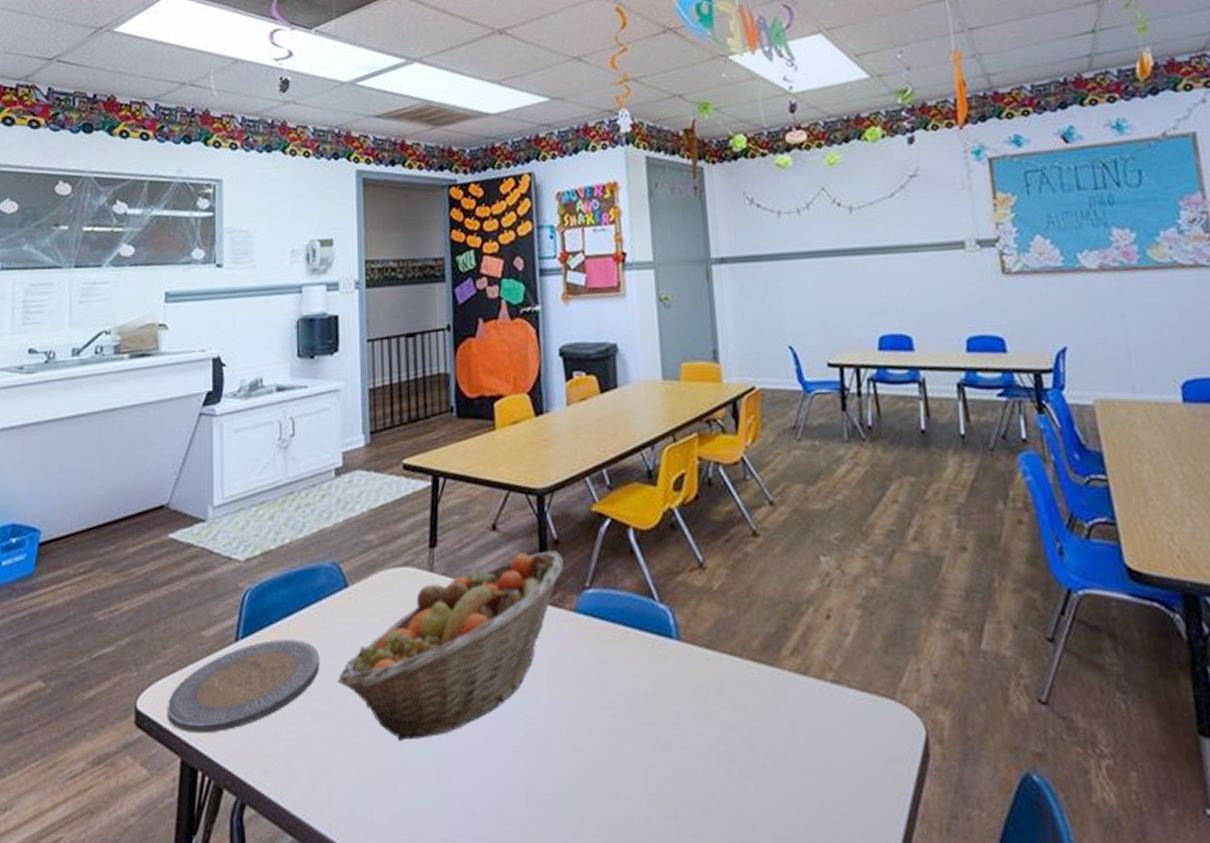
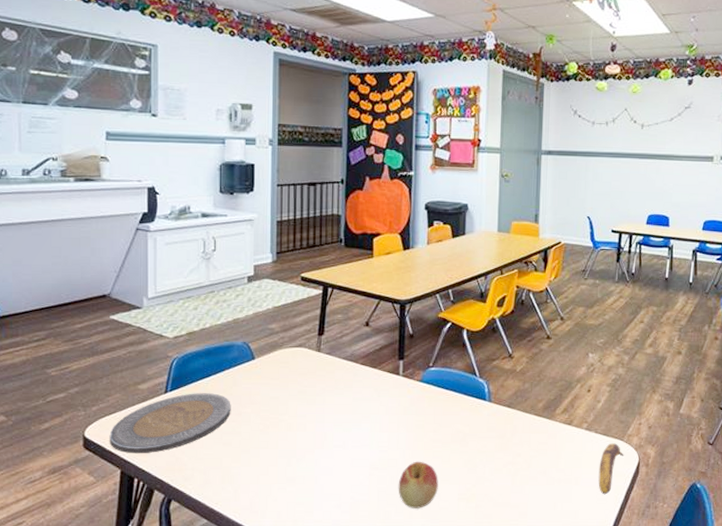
fruit basket: present [337,551,564,741] -> none [244,341,415,460]
apple: none [555,739,616,819] -> present [398,461,438,508]
banana: none [862,704,901,795] -> present [598,443,624,495]

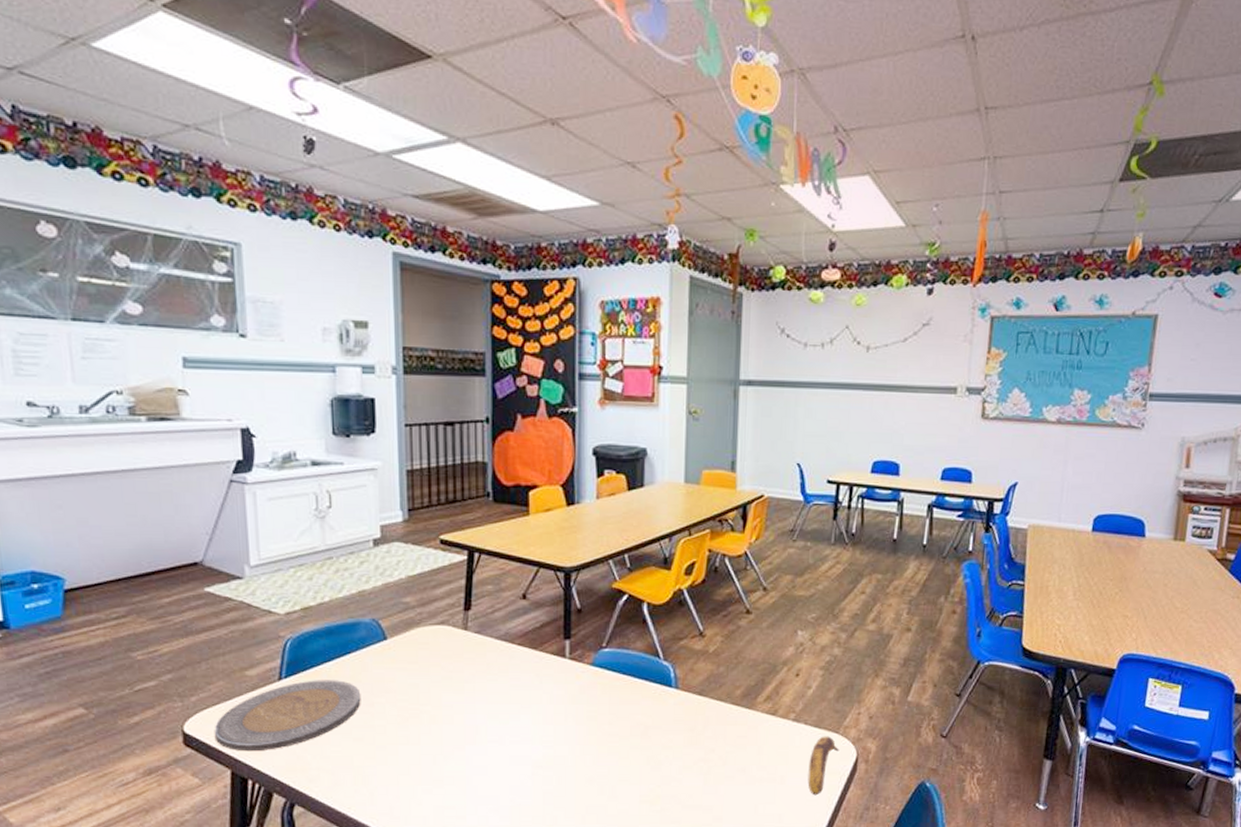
apple: present [398,461,438,508] -> none [567,758,616,812]

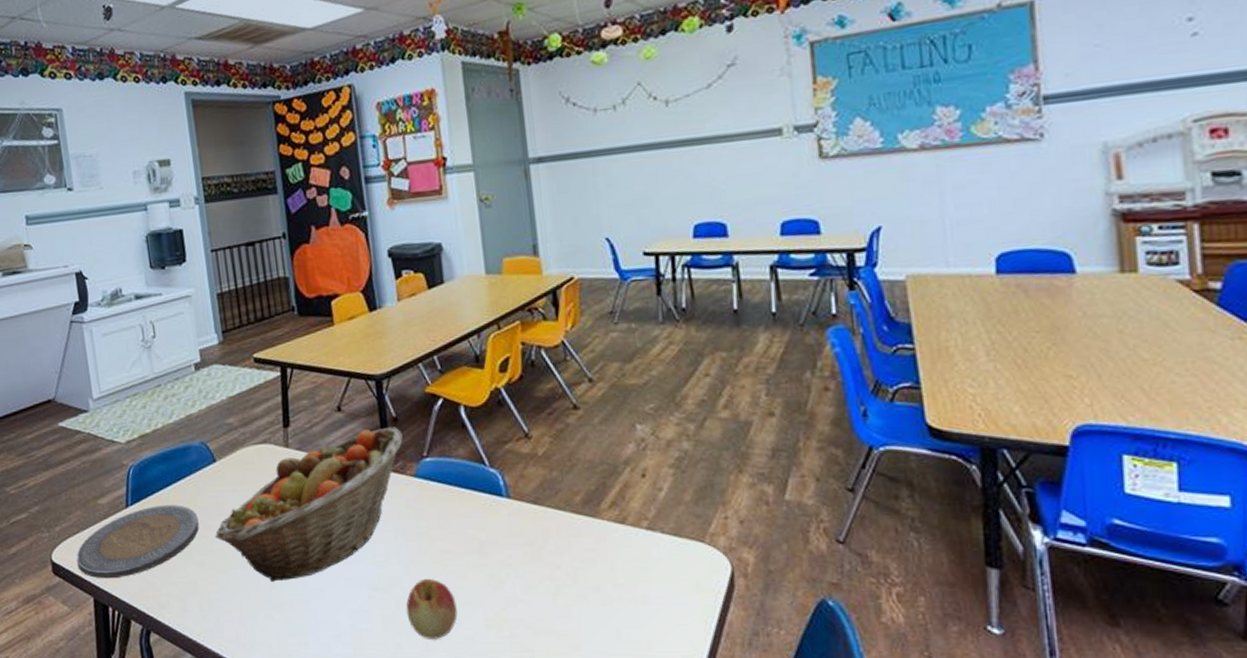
fruit basket: none [377,617,584,758] -> present [215,427,403,582]
apple: none [567,758,616,812] -> present [406,578,458,639]
banana: present [808,736,839,796] -> none [673,546,709,618]

